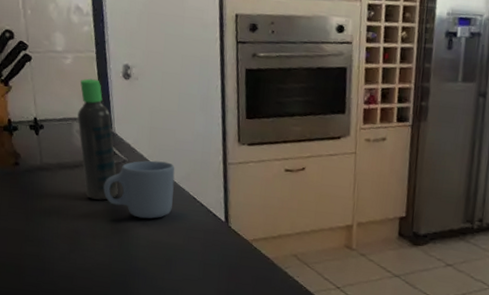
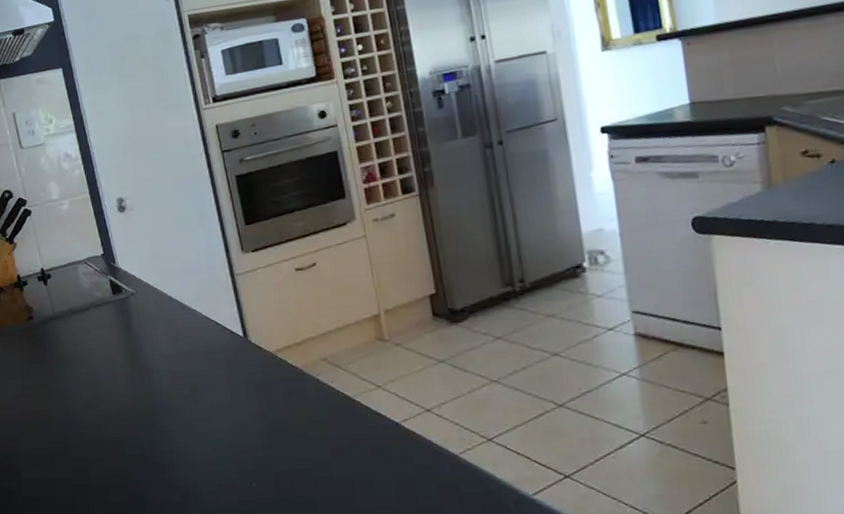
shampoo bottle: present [77,78,118,200] -> none [79,218,131,339]
mug: present [103,160,175,219] -> none [116,286,187,350]

